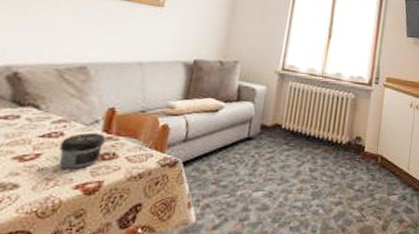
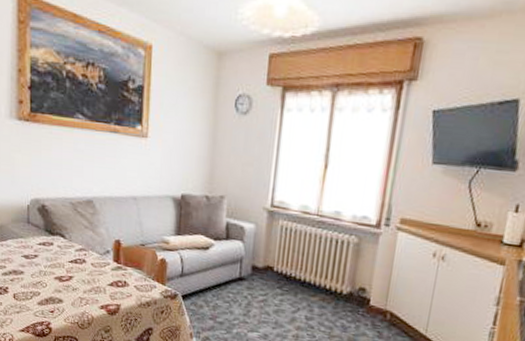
jar: present [57,133,106,169] -> none [85,261,117,292]

